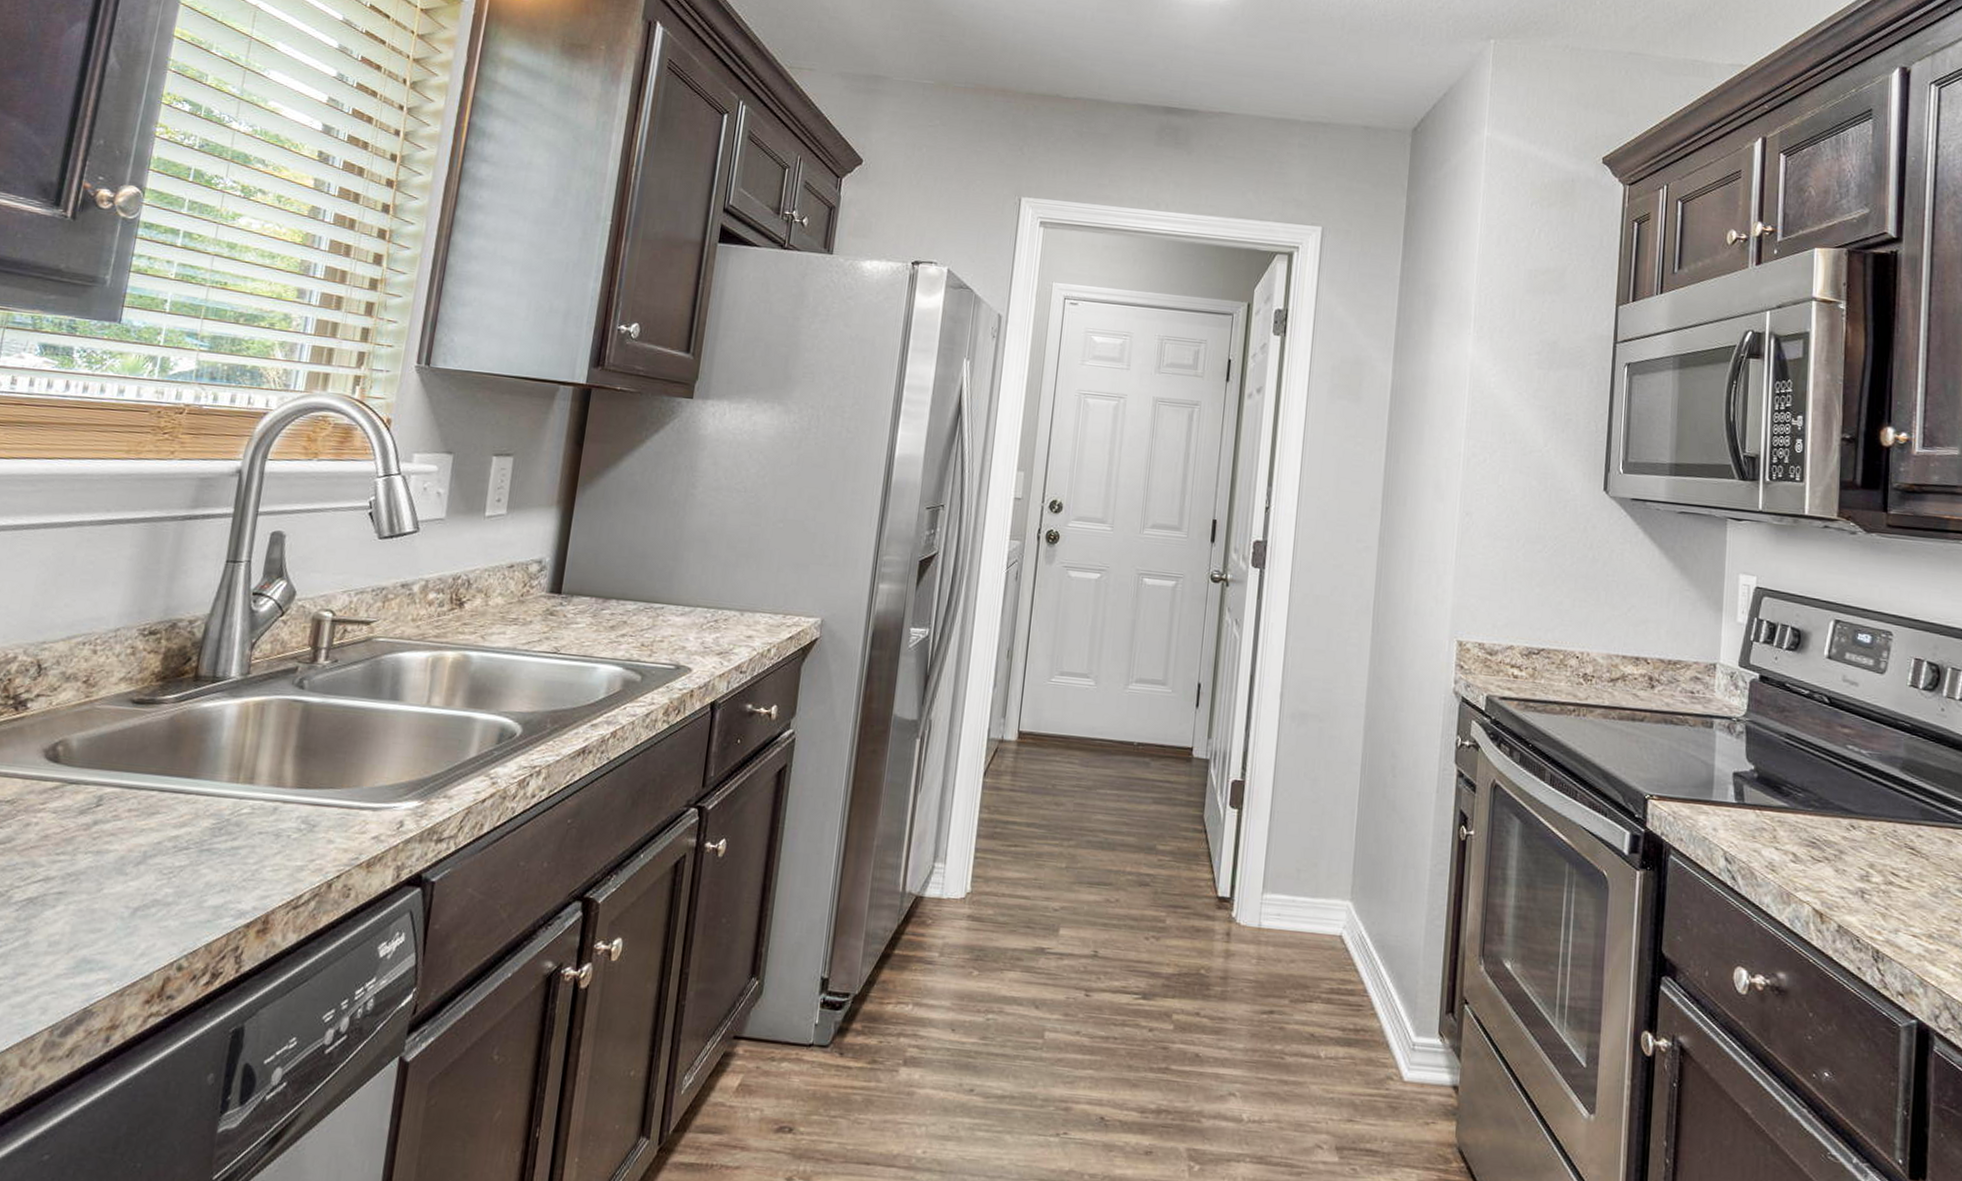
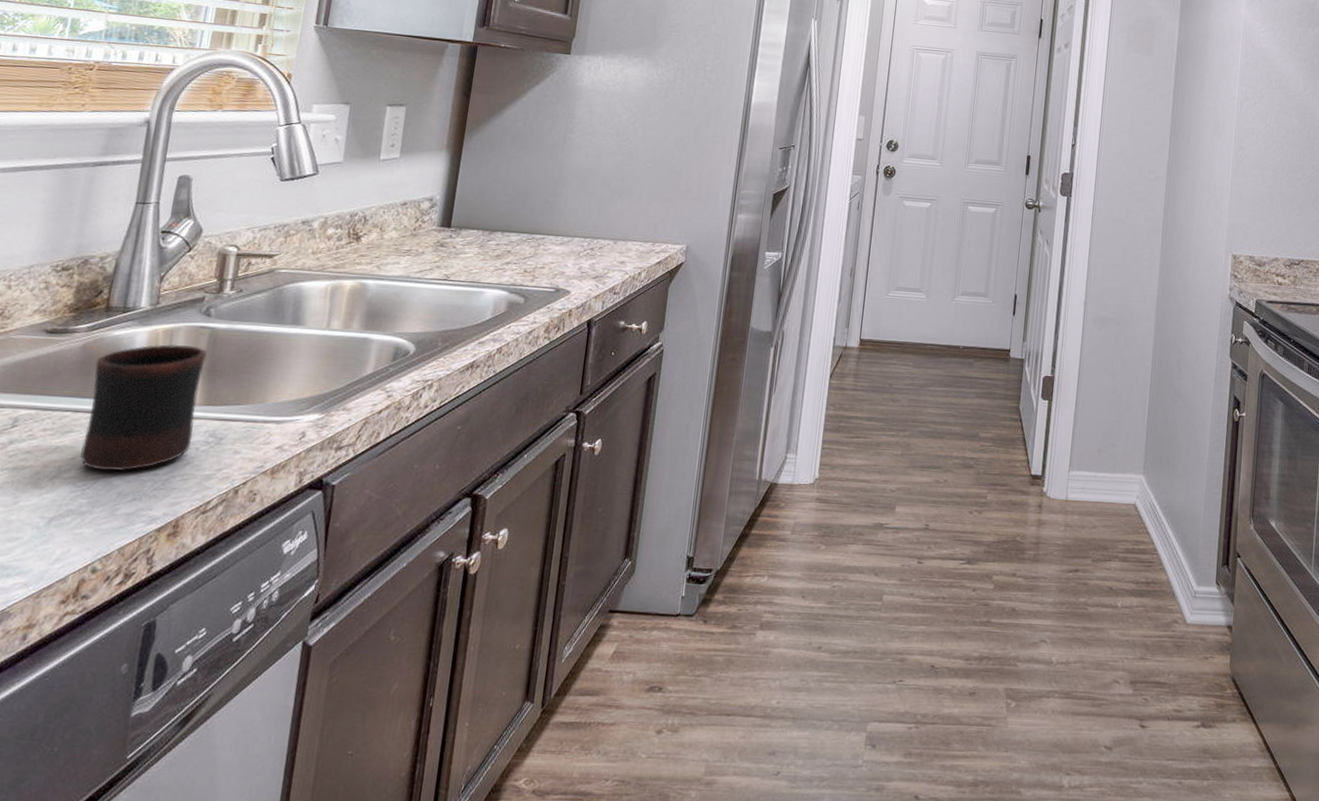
mug: none [166,718,300,860] -> present [80,344,207,472]

